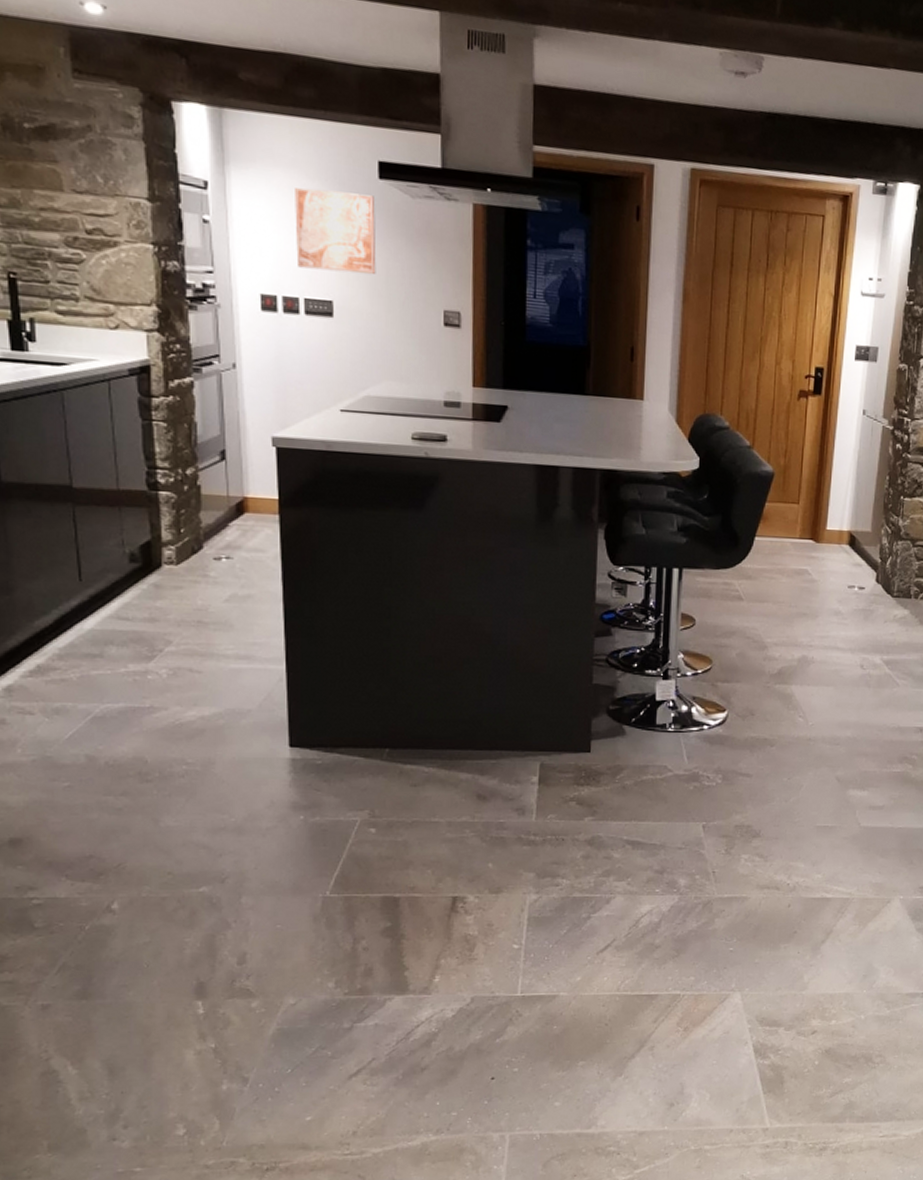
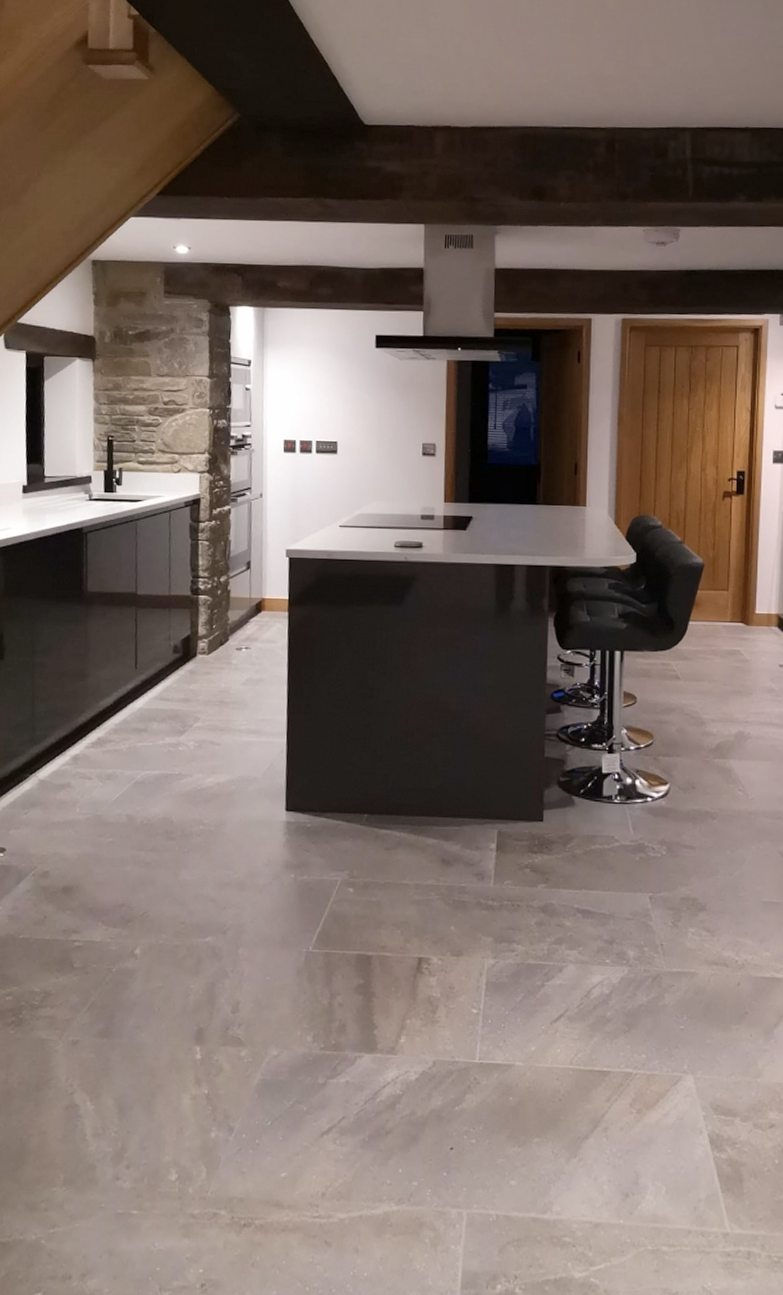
wall art: present [295,188,376,274] -> none [312,359,372,420]

